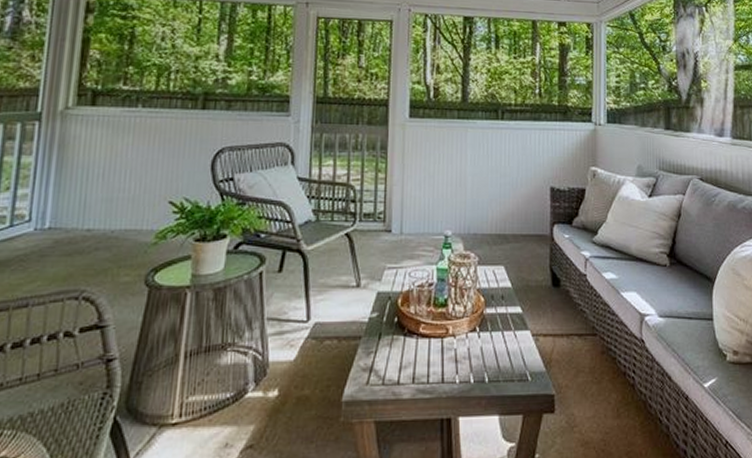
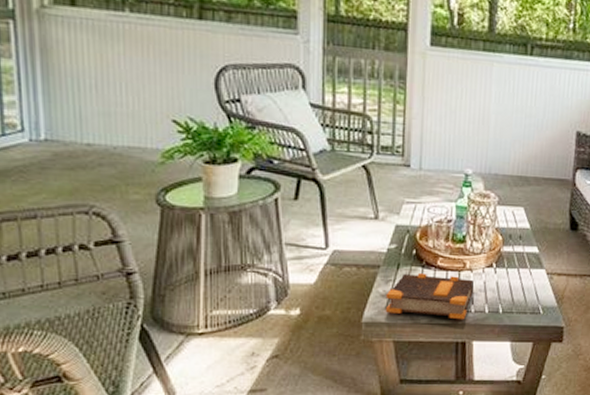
bible: none [366,342,457,393] -> present [385,273,474,320]

